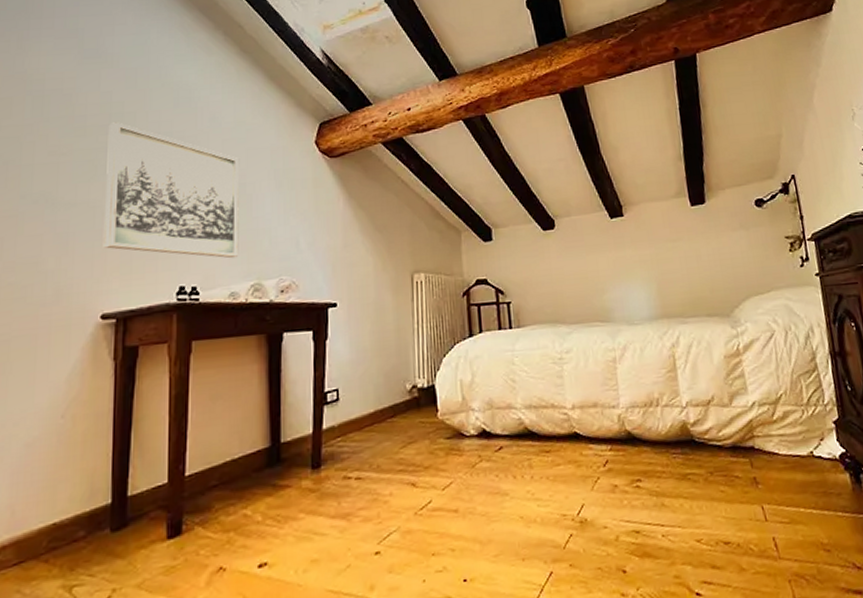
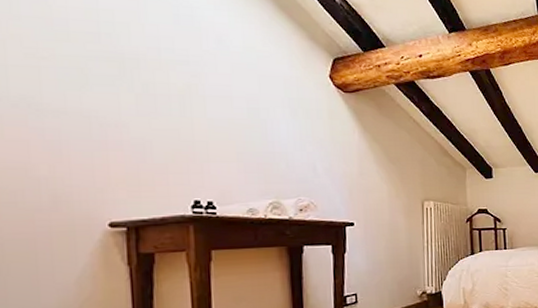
wall art: present [103,122,239,259] -> none [97,31,256,178]

